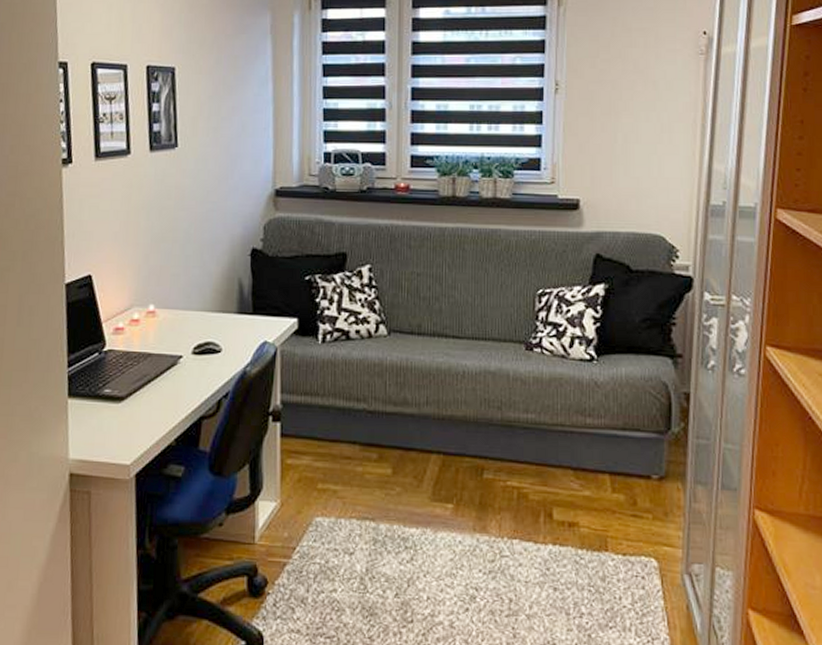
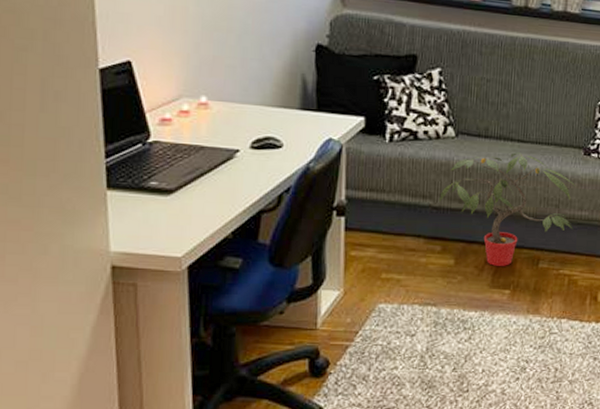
potted plant: none [374,350,519,476] -> present [439,152,575,266]

